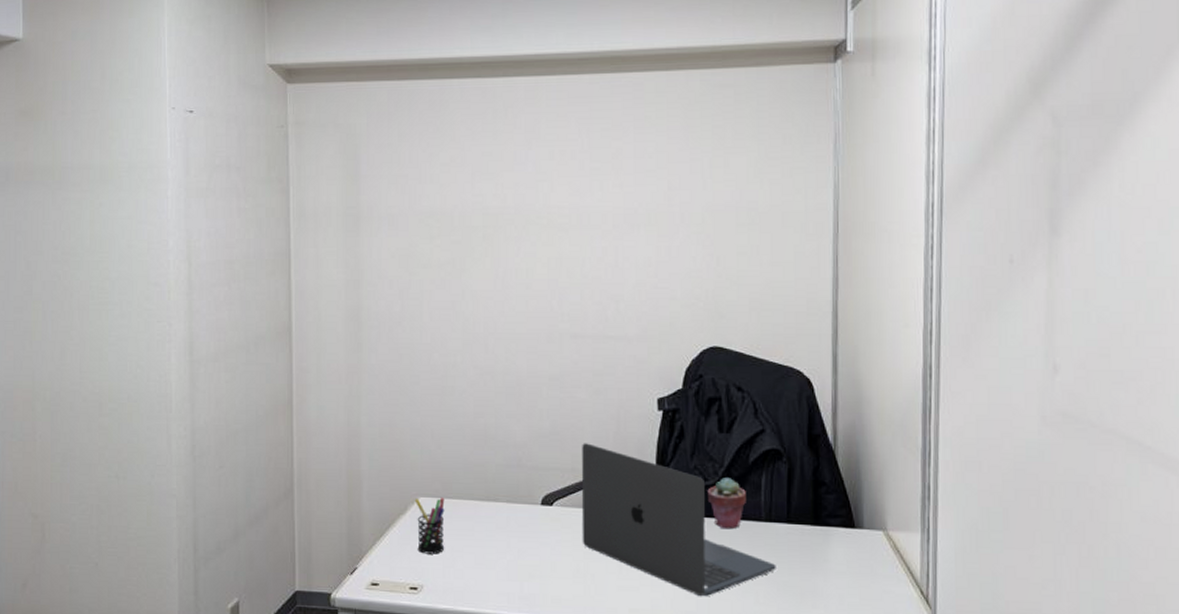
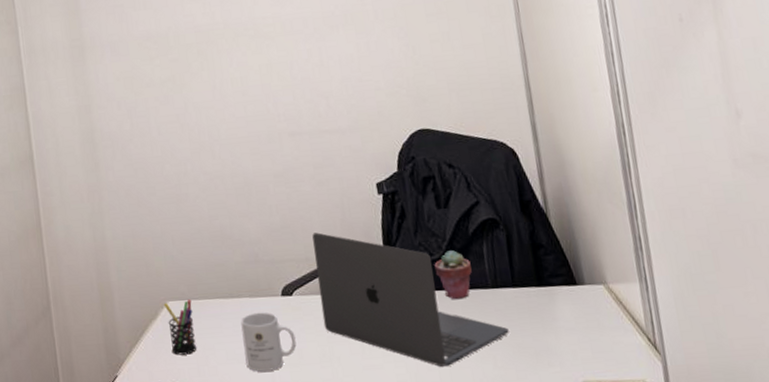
mug: none [494,519,550,581] -> present [240,312,297,372]

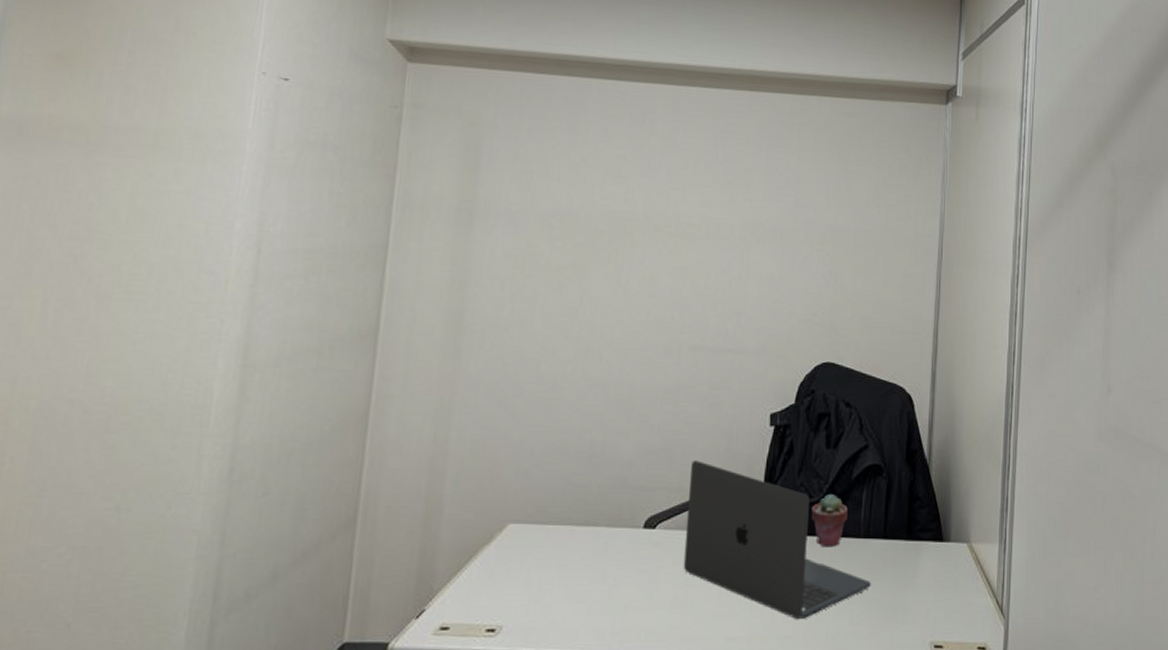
pen holder: present [163,299,197,355] -> none [500,522,538,589]
mug: present [240,312,297,372] -> none [586,545,649,614]

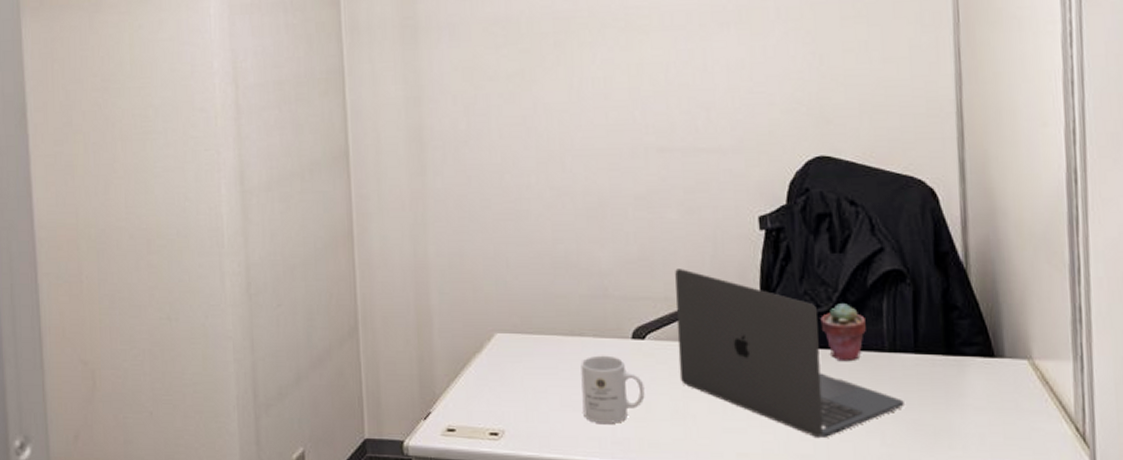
mug: none [586,545,649,614] -> present [580,355,645,423]

